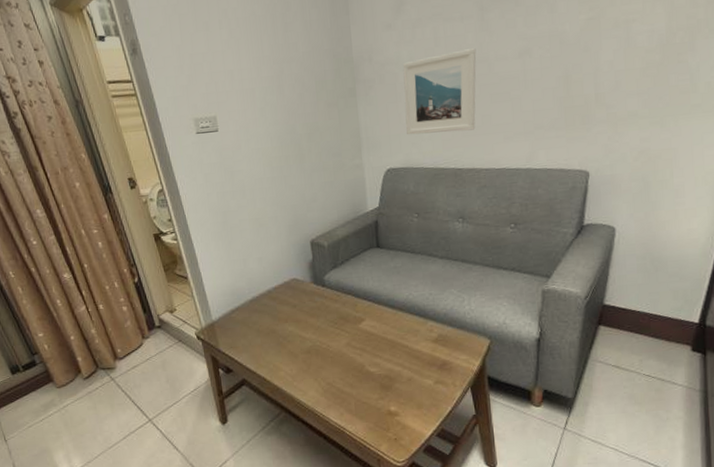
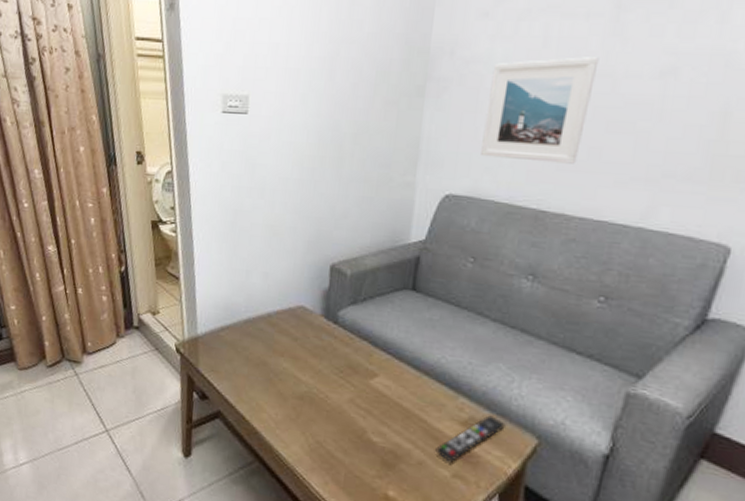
remote control: none [419,330,465,373] -> present [435,415,506,463]

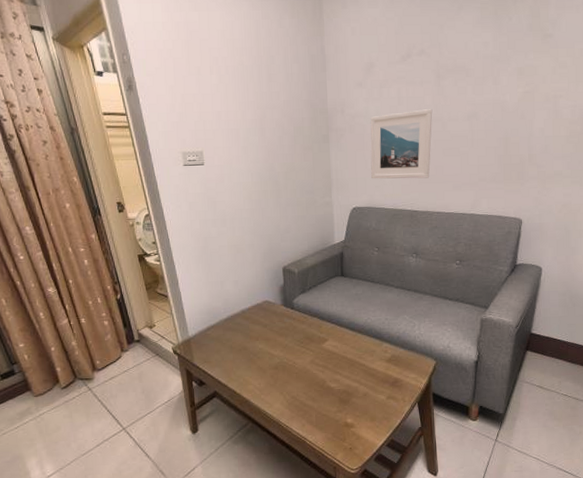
remote control: present [435,415,506,463] -> none [374,351,415,389]

